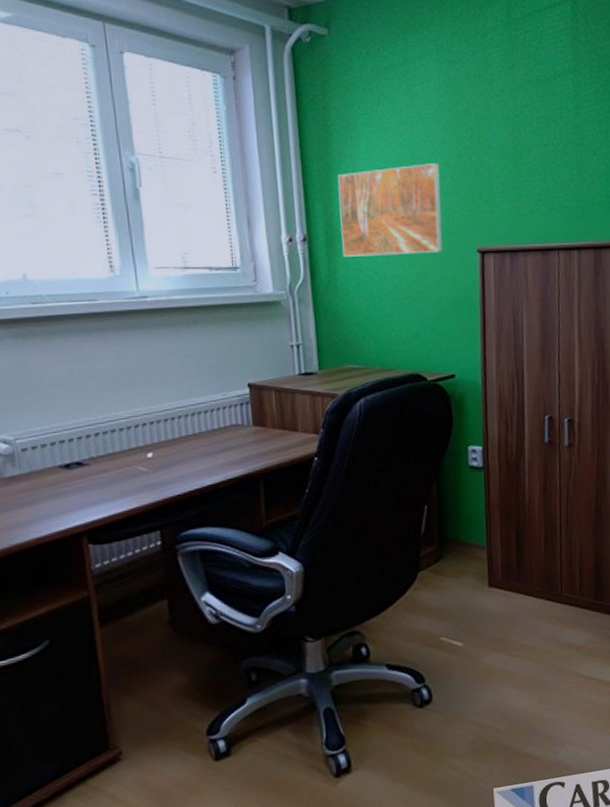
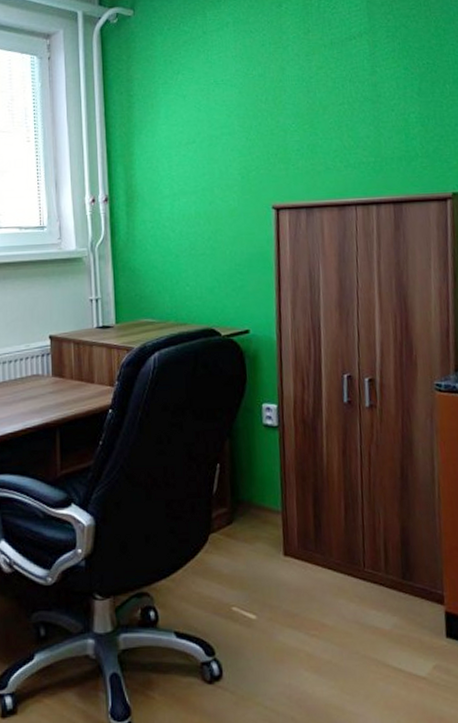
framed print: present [337,163,443,257] -> none [138,125,238,216]

